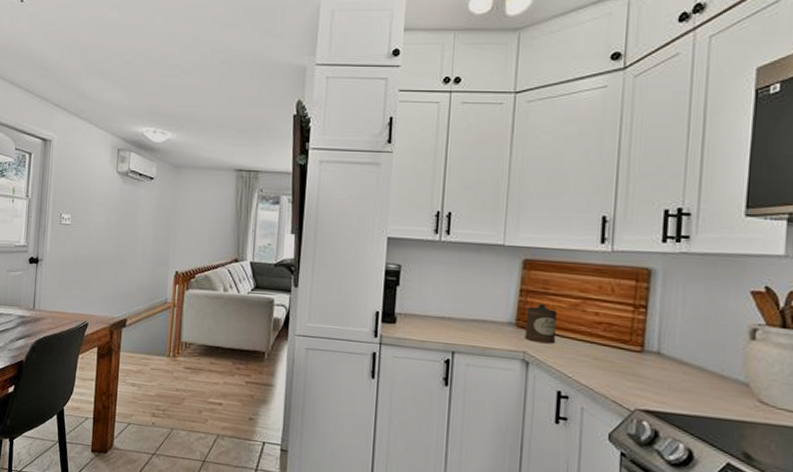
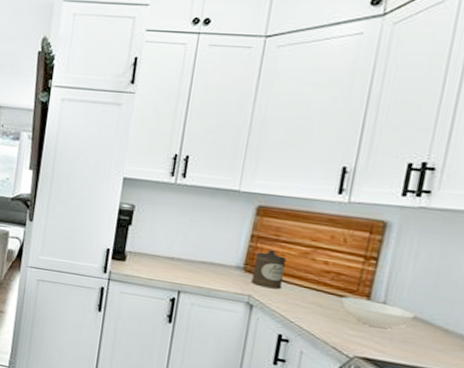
bowl: none [614,348,690,379] -> present [340,297,415,329]

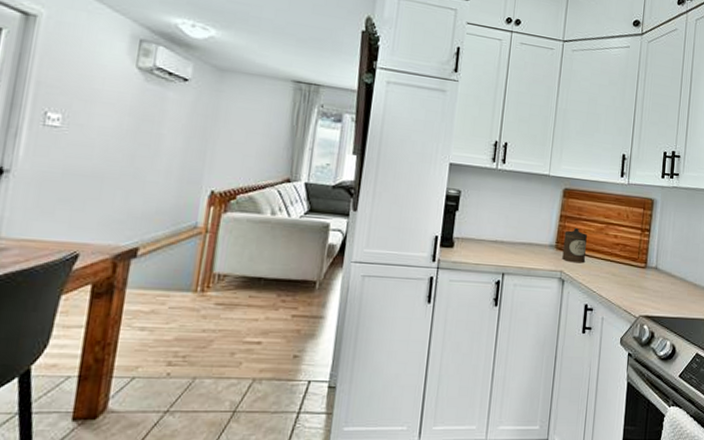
bowl: present [340,297,415,329] -> none [627,265,676,289]

